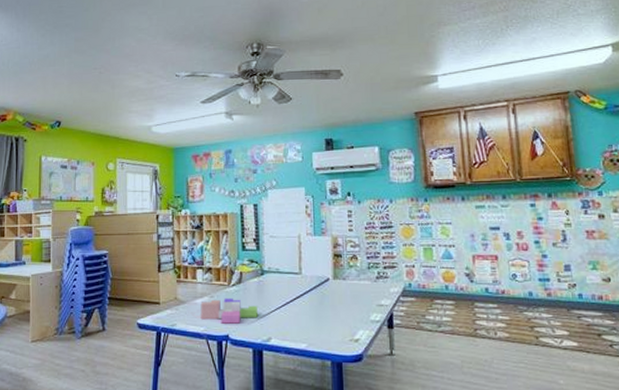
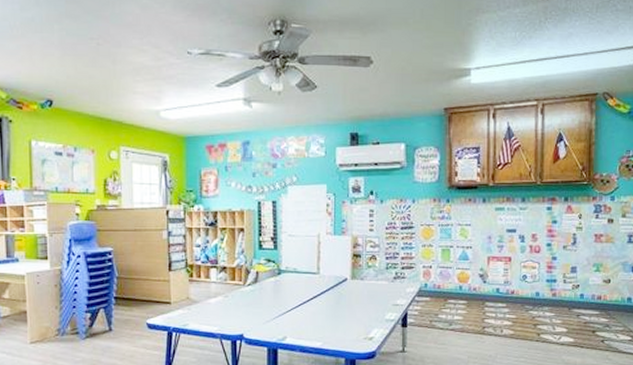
toy blocks: present [200,298,258,324] -> none [214,297,273,323]

